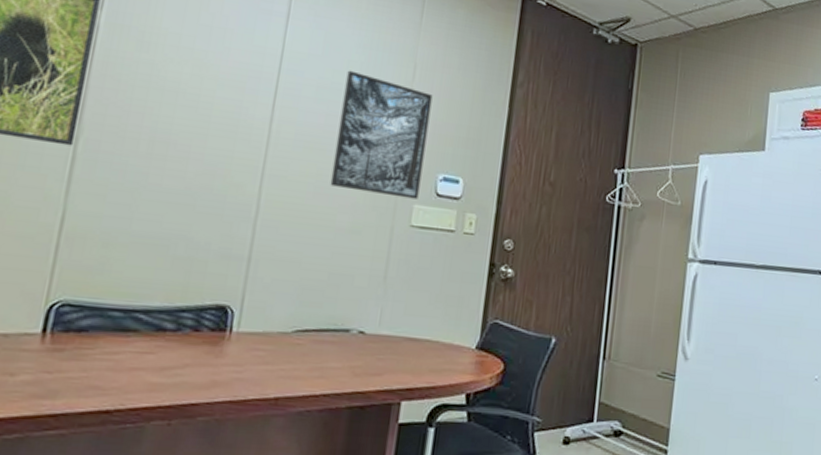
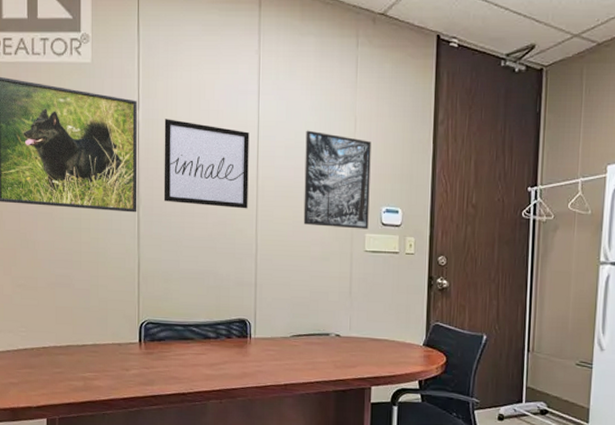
wall art: none [121,27,268,159] -> present [163,119,249,209]

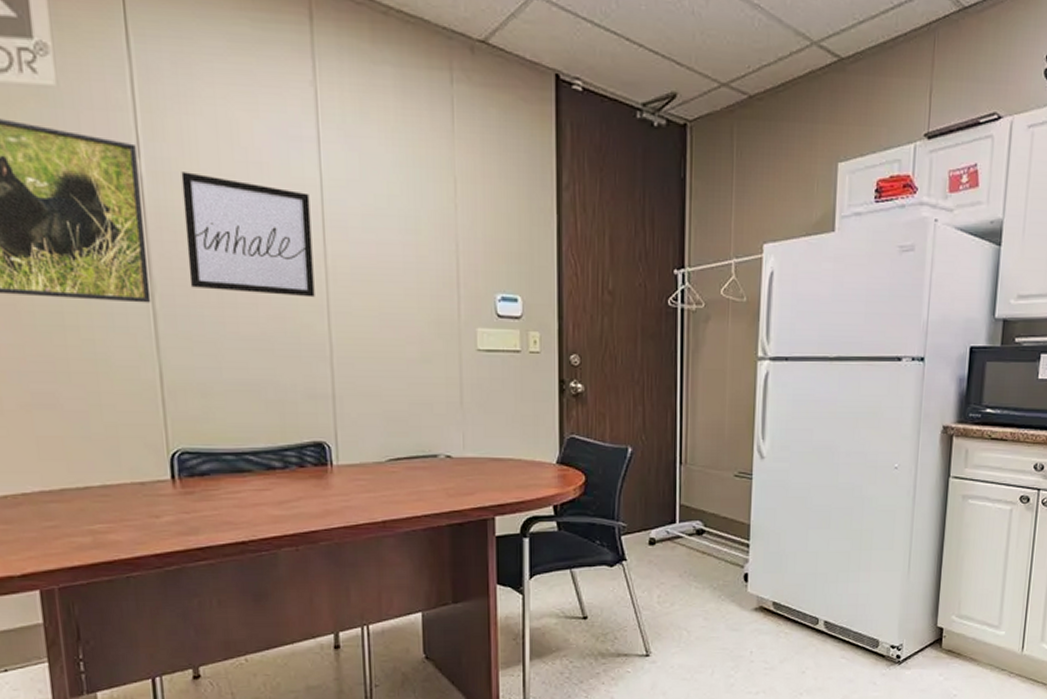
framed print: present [303,130,371,229] -> none [389,193,480,323]

